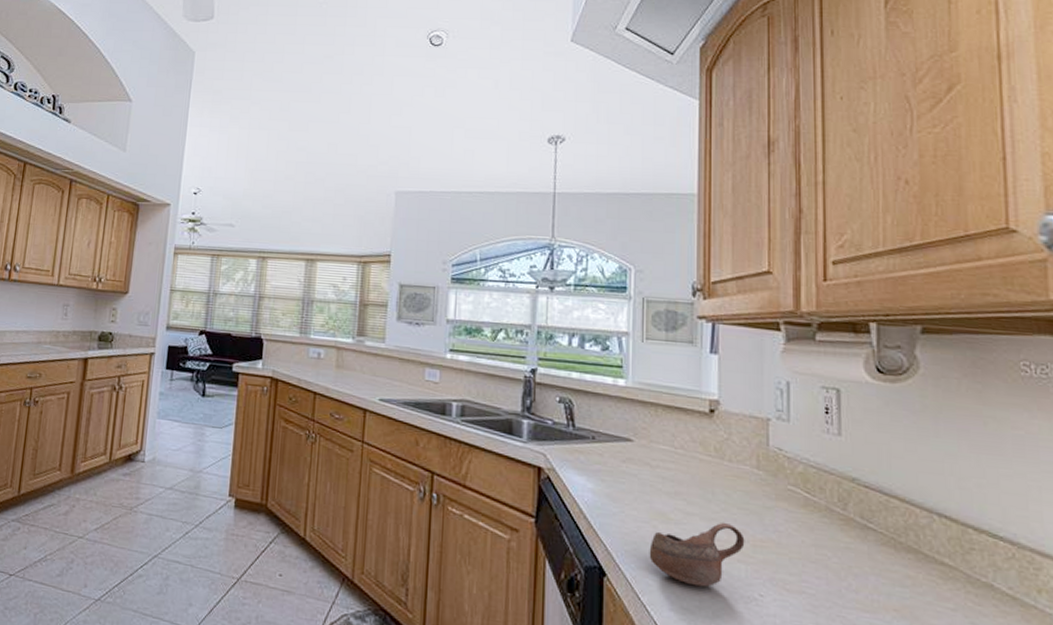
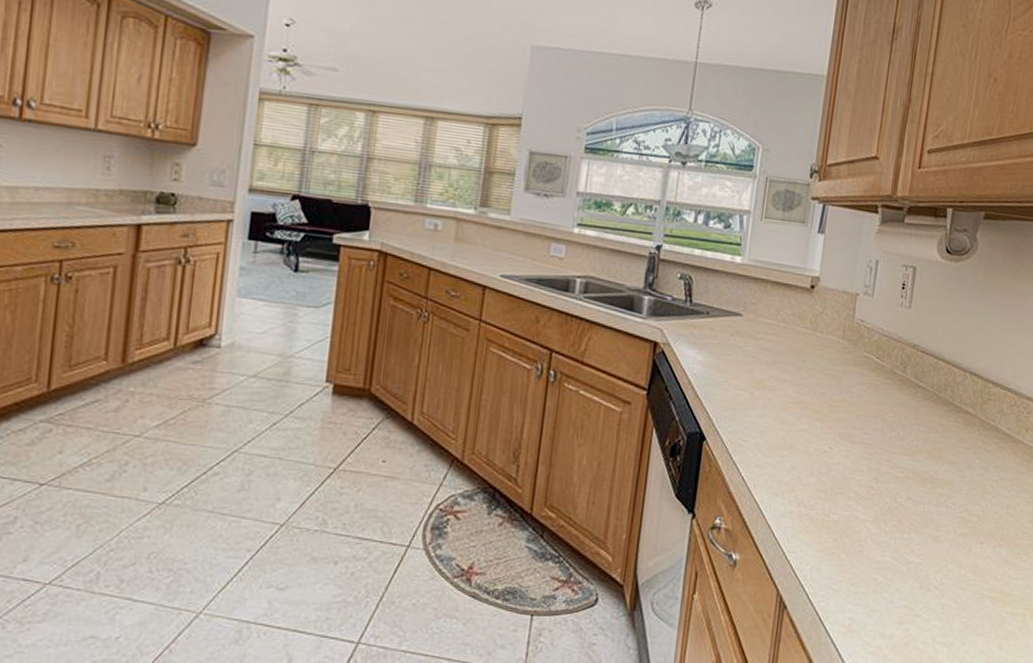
cup: present [649,522,745,587] -> none [744,386,824,444]

